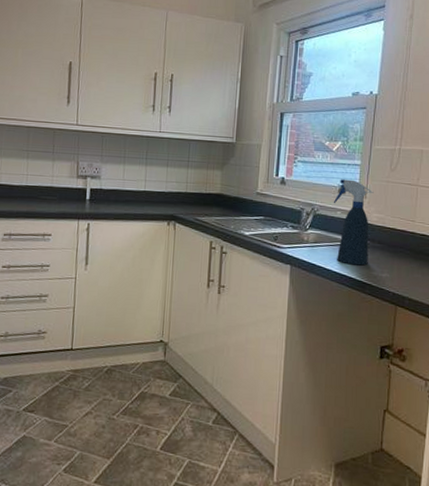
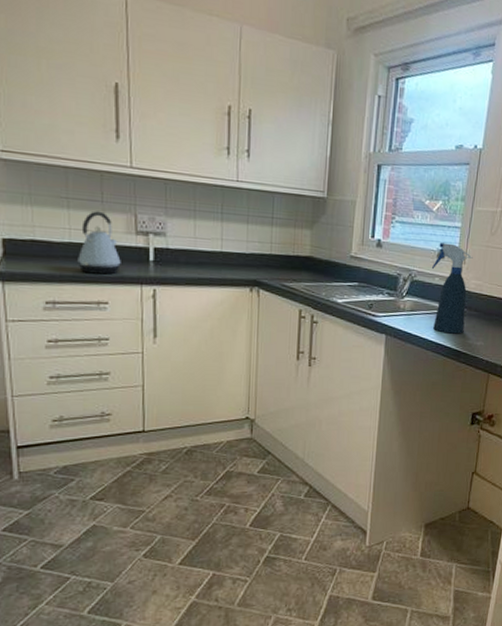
kettle: none [31,160,64,212] -> present [78,211,121,275]

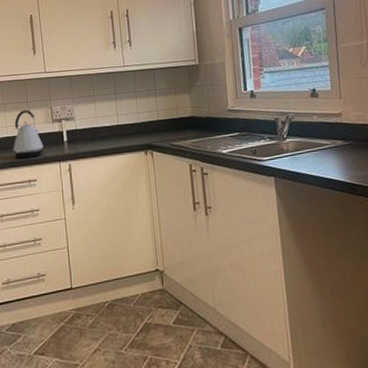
spray bottle: present [431,242,473,334] -> none [307,82,355,168]

